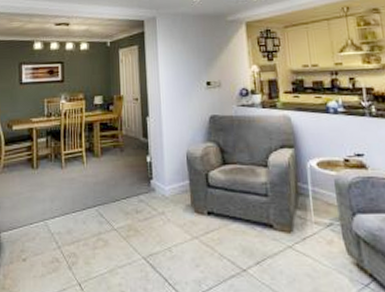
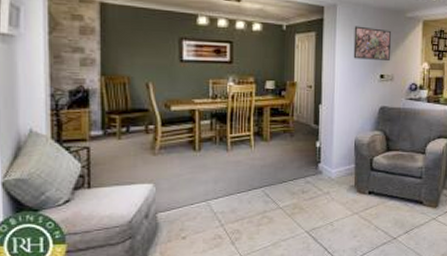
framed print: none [175,35,216,68] -> present [353,26,392,60]

